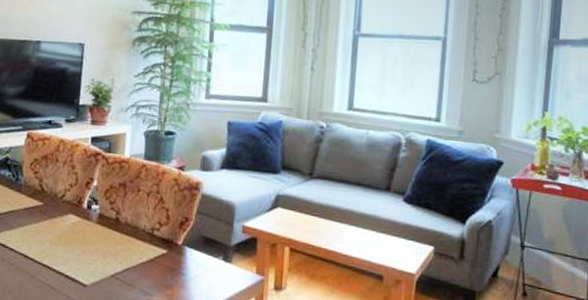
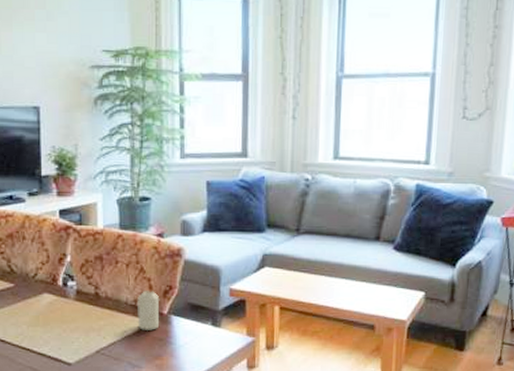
candle: none [152,220,176,260] -> present [137,291,160,330]

